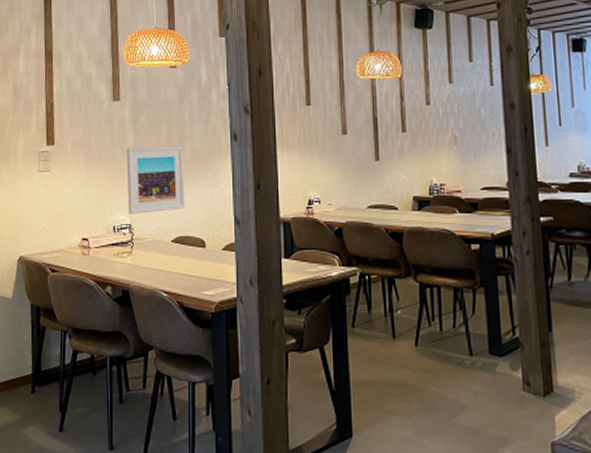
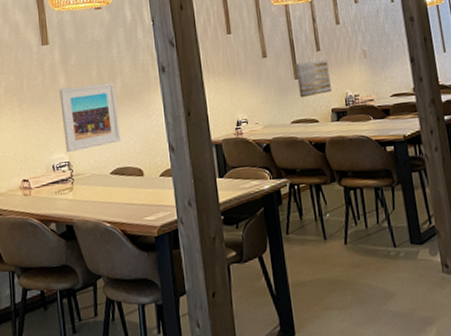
wall art: none [377,142,415,182] -> present [295,59,332,98]

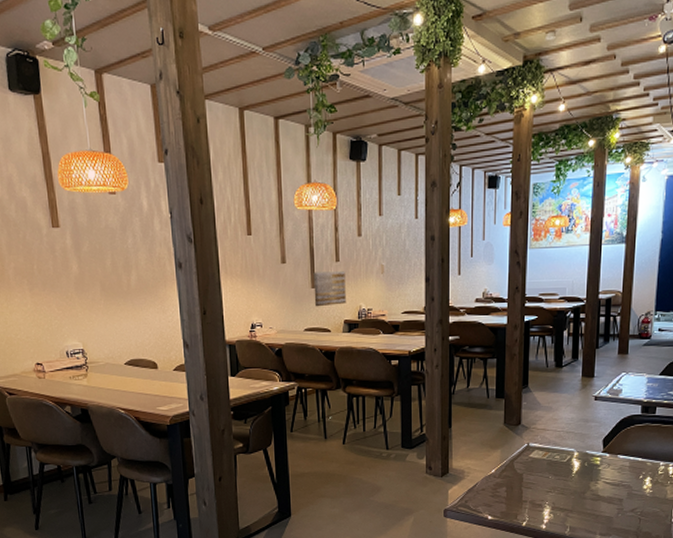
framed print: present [59,82,121,153] -> none [72,274,135,341]

